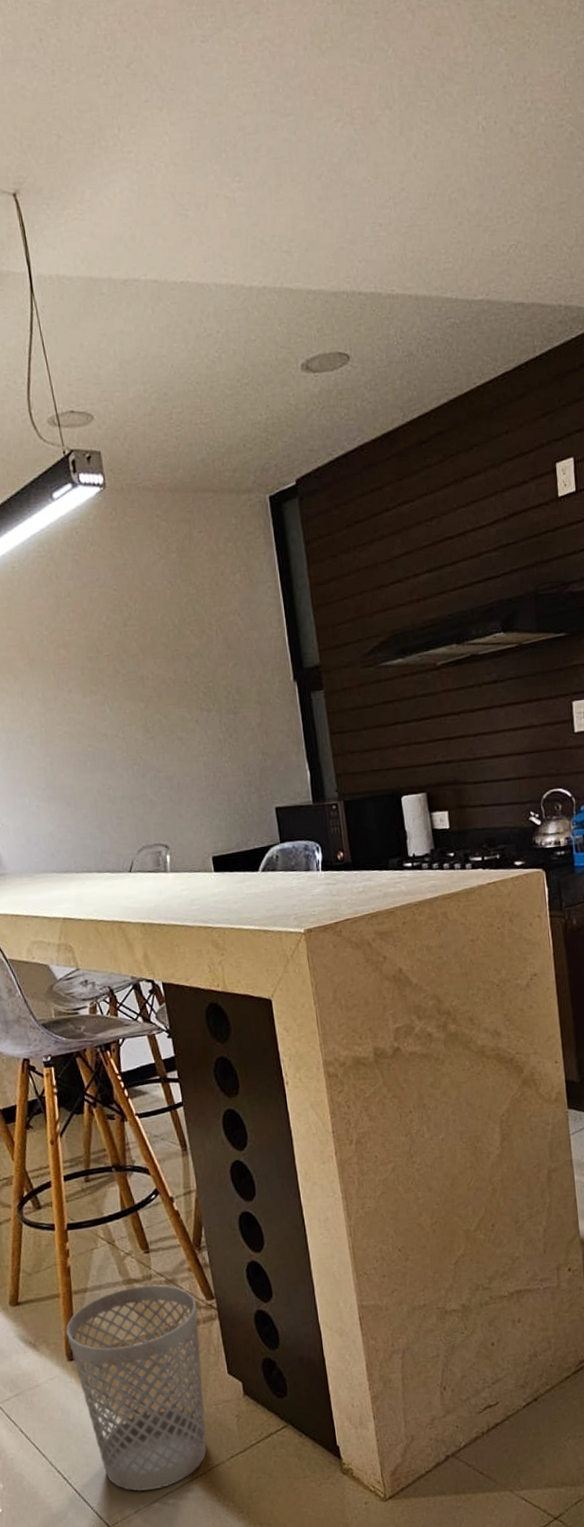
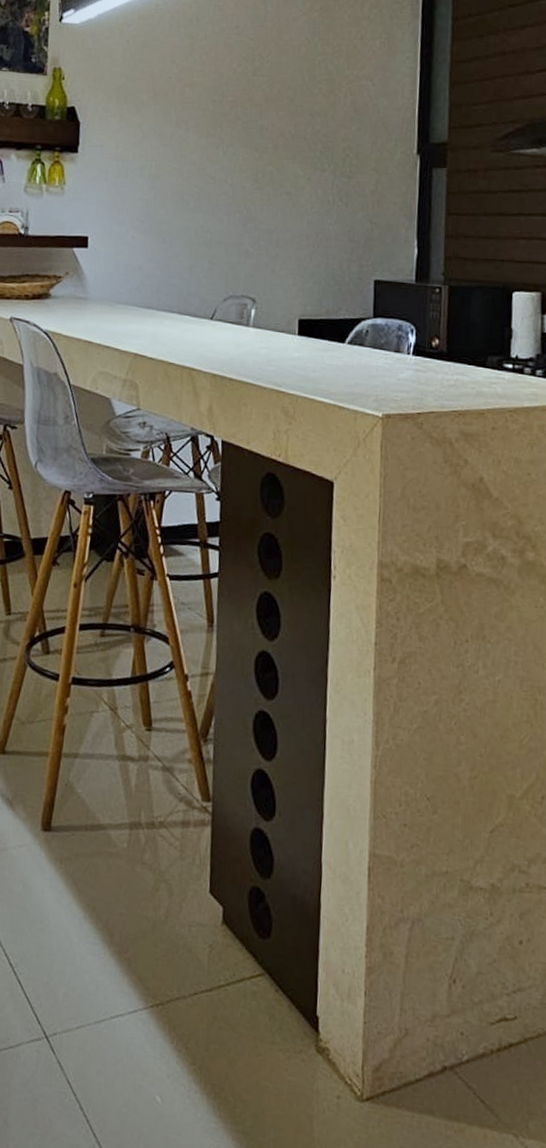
wastebasket: present [66,1284,207,1491] -> none [46,764,190,1008]

